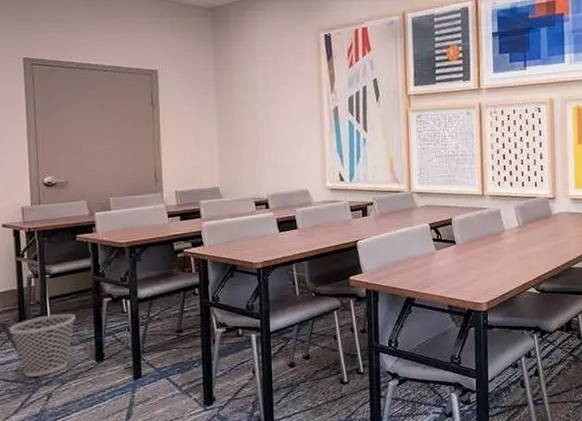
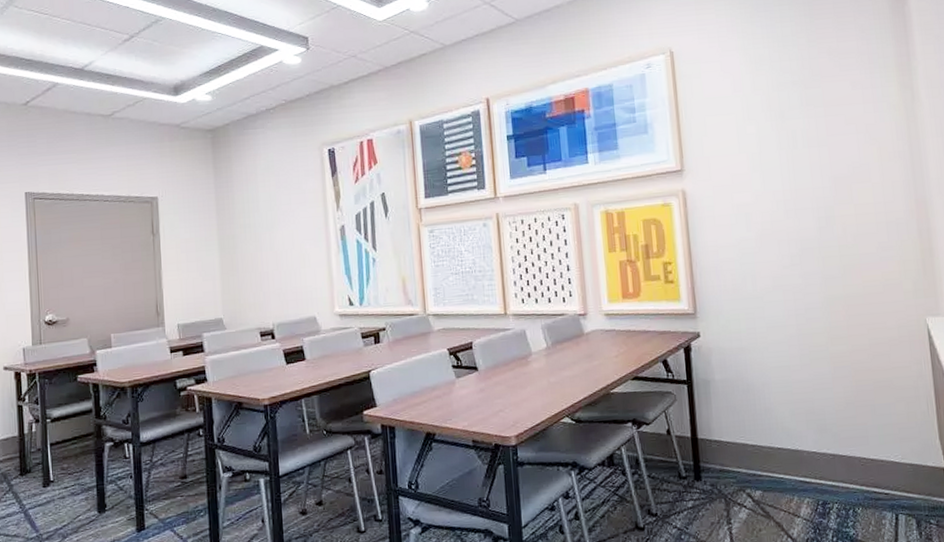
wastebasket: present [9,313,75,377] -> none [10,460,77,531]

